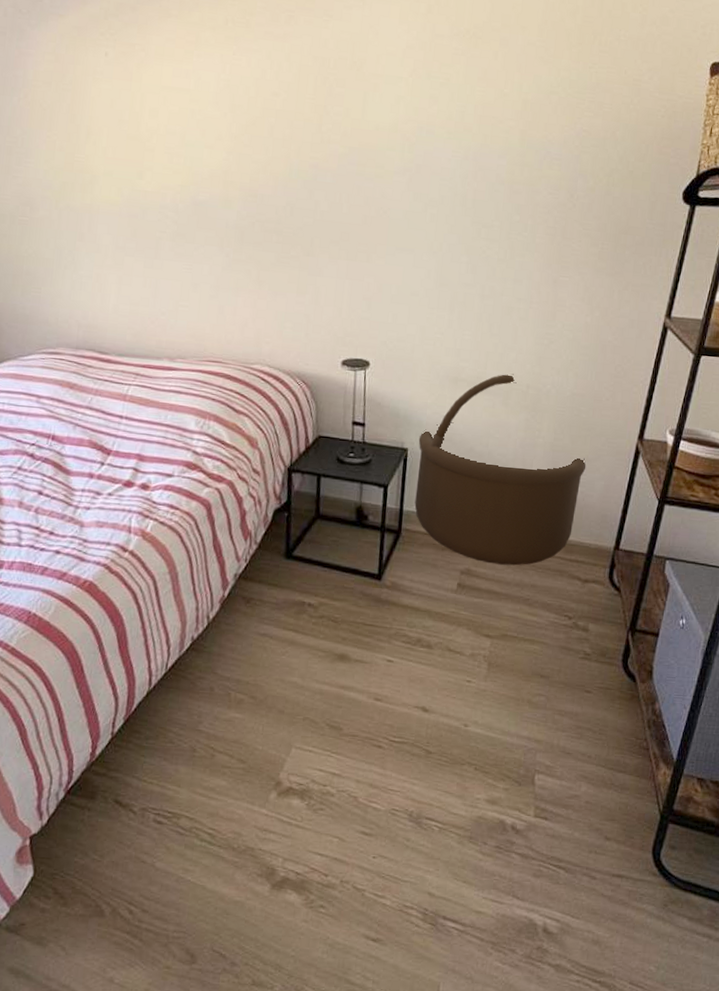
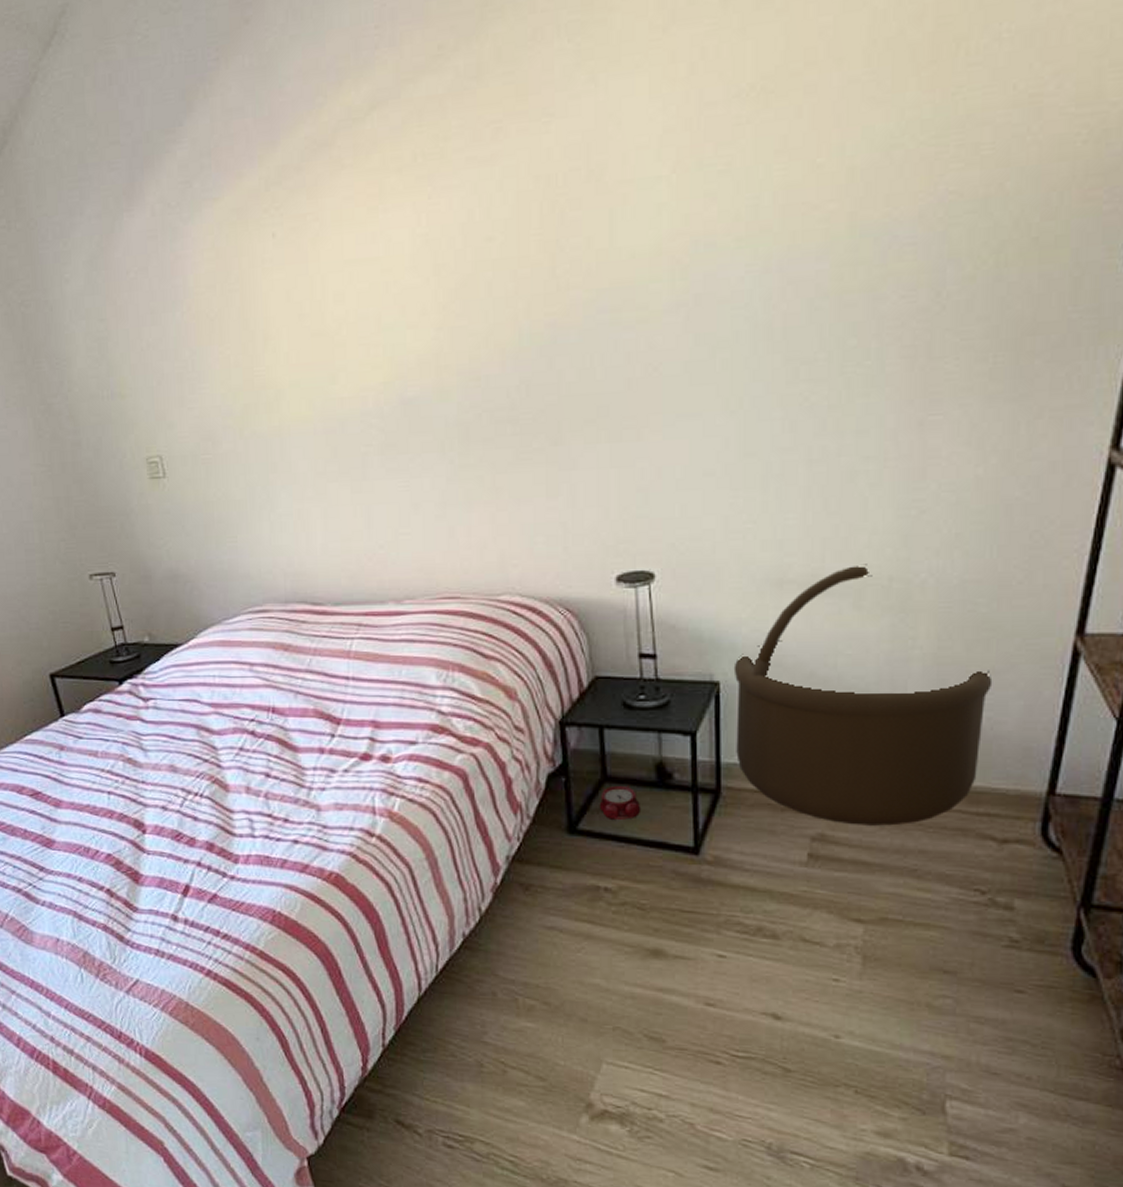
alarm clock: none [311,522,342,550] -> present [599,785,640,820]

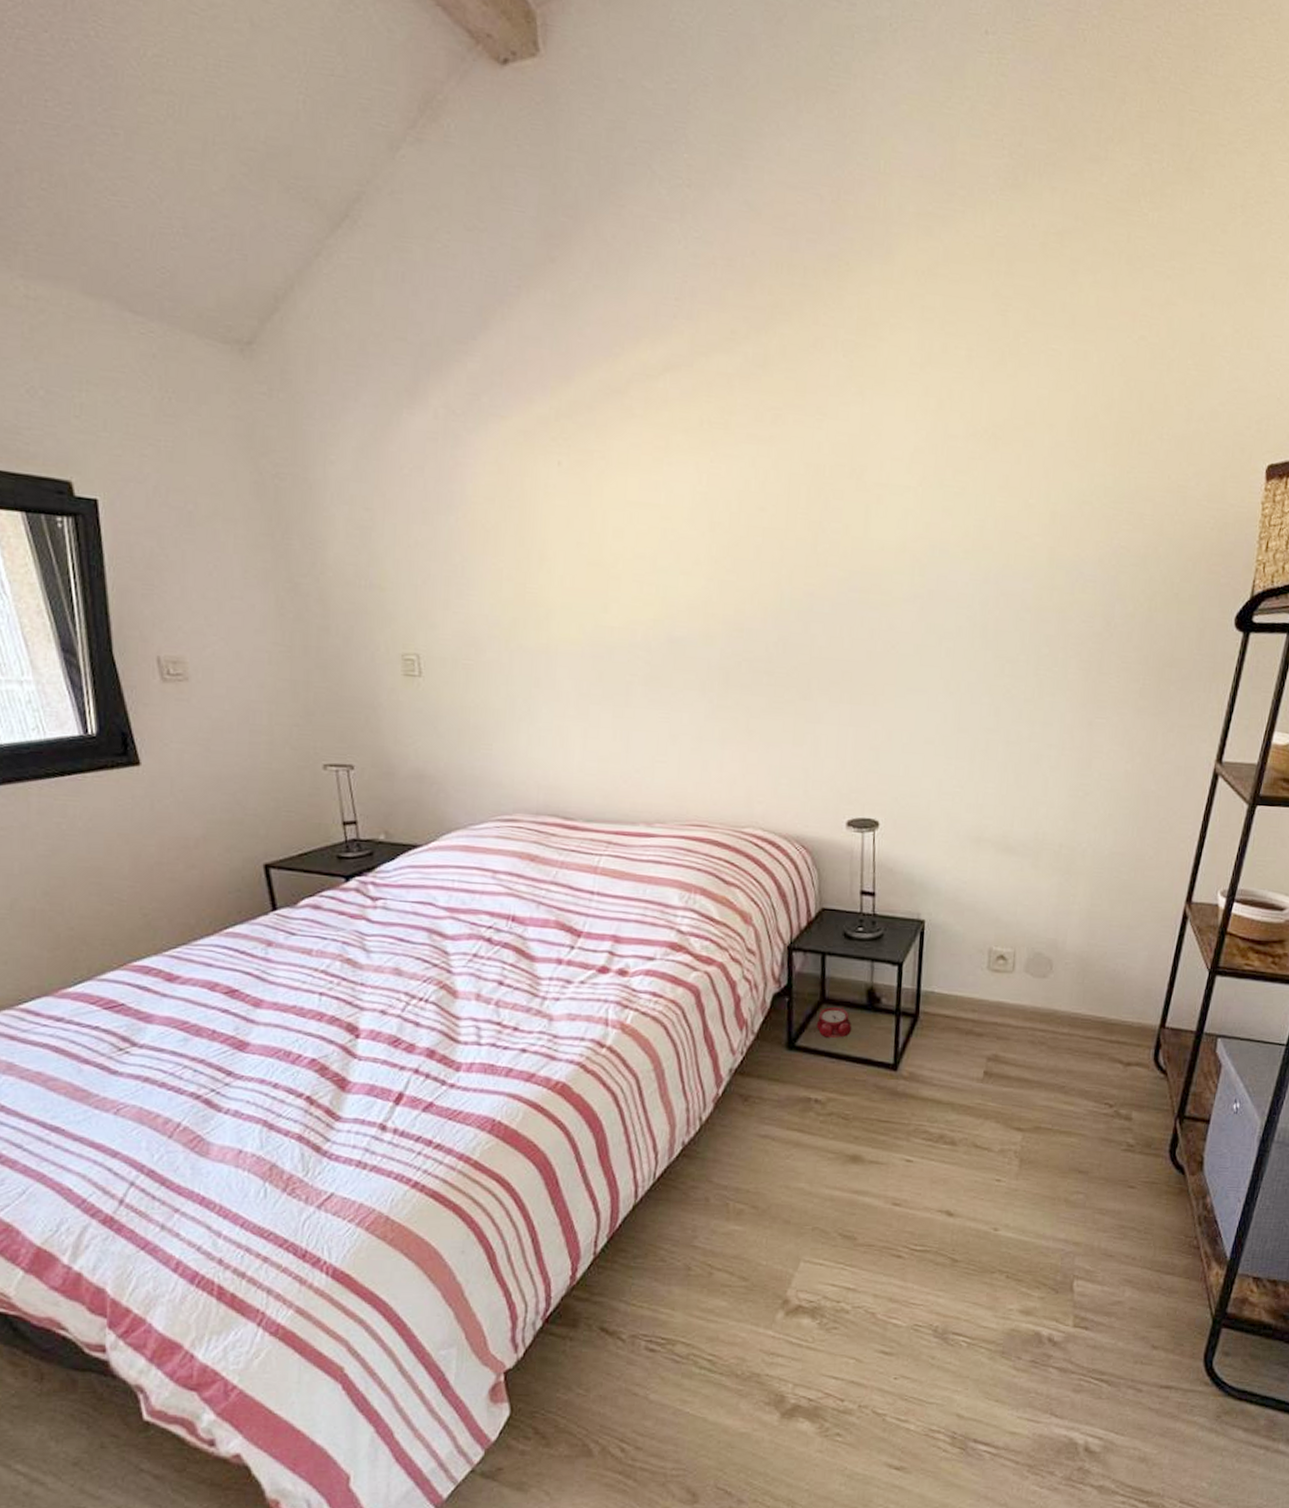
basket: present [733,564,991,826] -> none [933,831,1127,1050]

